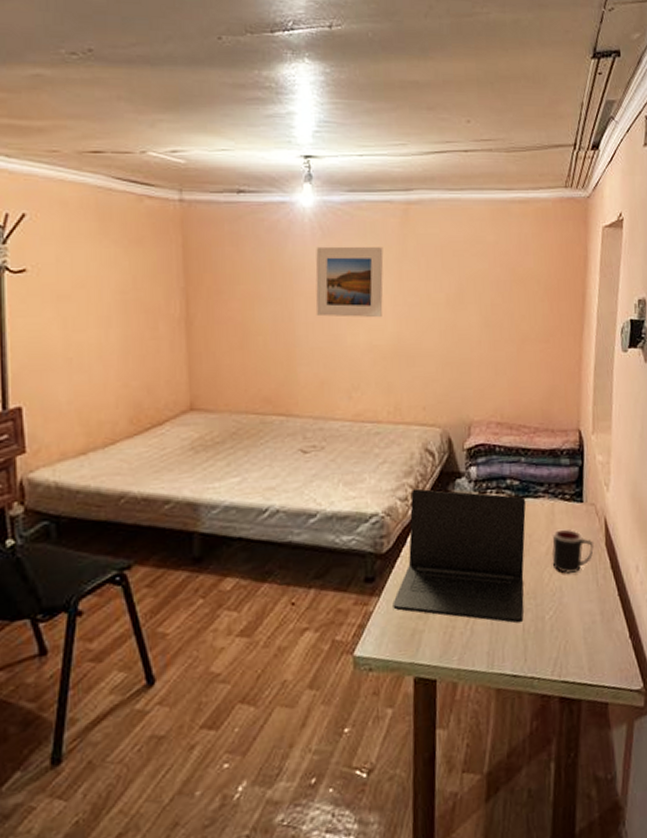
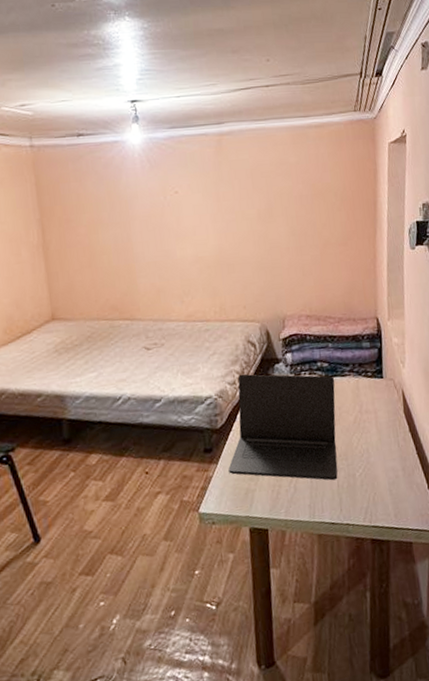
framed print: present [315,246,384,318] -> none [146,174,205,236]
mug: present [551,528,594,575] -> none [358,400,394,439]

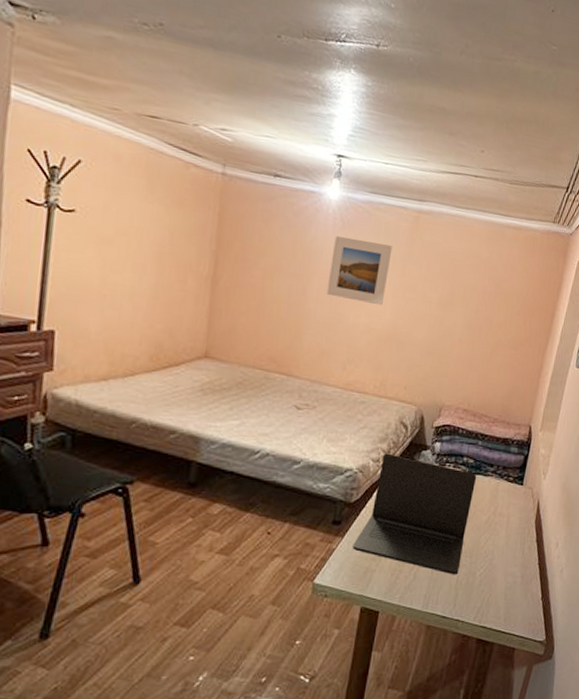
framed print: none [146,174,205,236] -> present [326,235,393,306]

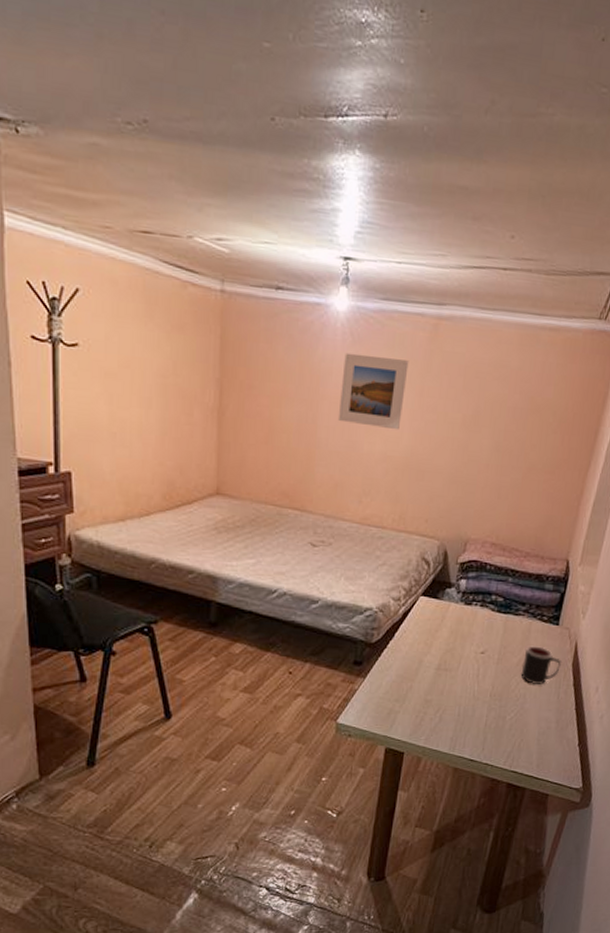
laptop: present [352,453,477,575] -> none [375,591,507,719]
mug: none [489,504,526,542] -> present [520,646,561,685]

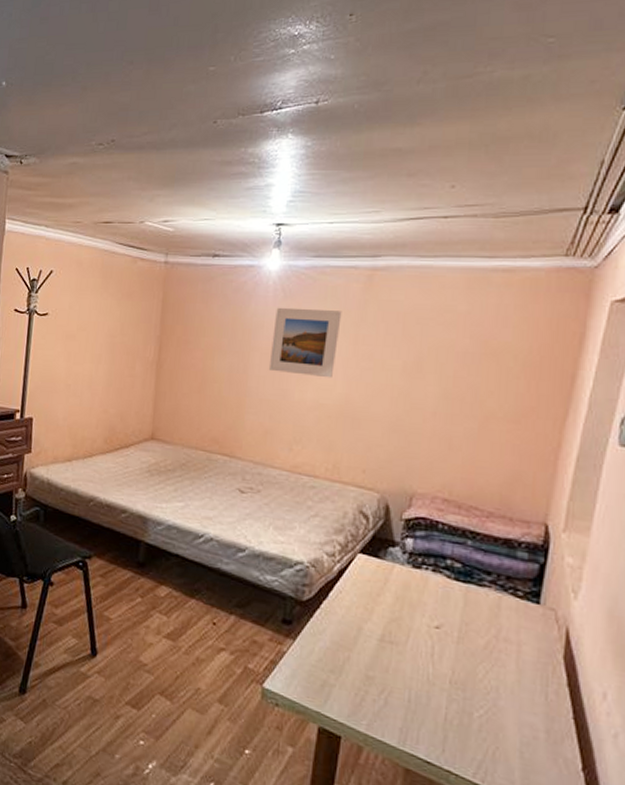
mug: present [520,646,561,685] -> none [490,625,547,678]

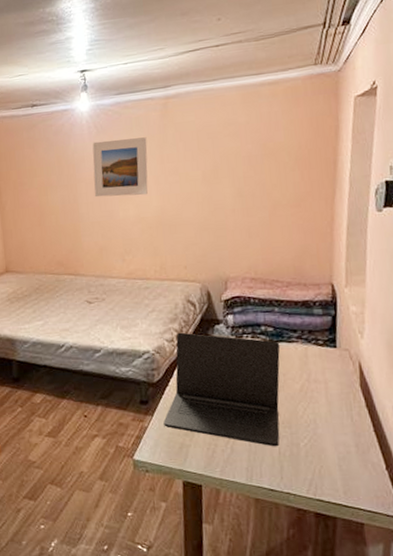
laptop: none [306,547,468,711] -> present [163,332,280,447]

